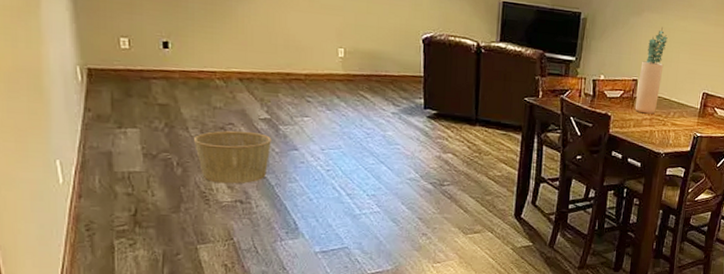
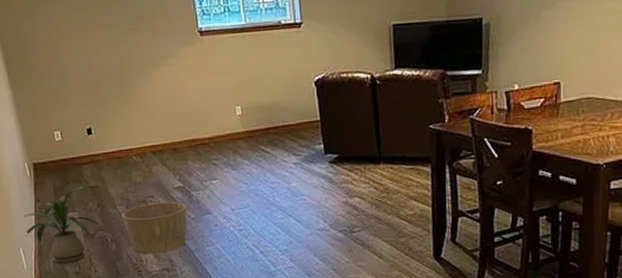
house plant: none [66,101,165,184] -> present [24,186,100,265]
vase: present [634,27,668,114] -> none [560,14,592,121]

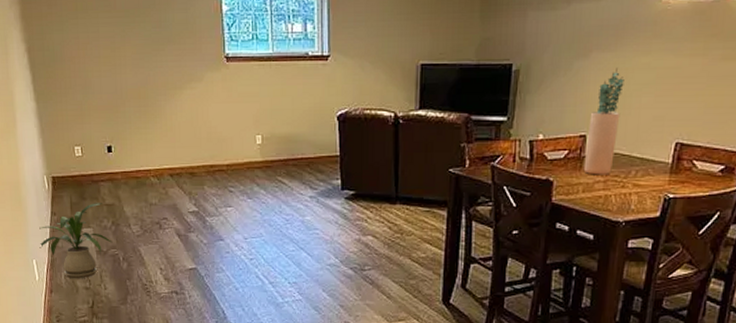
basket: present [122,202,187,255] -> none [136,225,200,276]
vase: none [560,14,592,121] -> present [583,67,624,175]

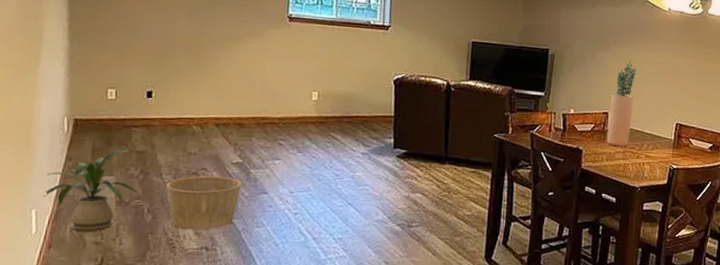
basket: none [136,225,200,276] -> present [166,176,242,230]

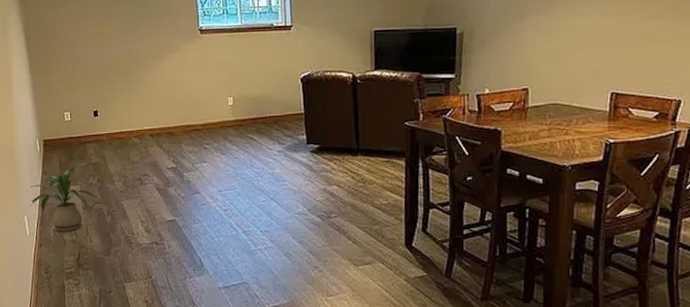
basket: present [166,176,242,230] -> none [119,181,178,228]
vase: present [606,60,636,147] -> none [528,28,559,124]

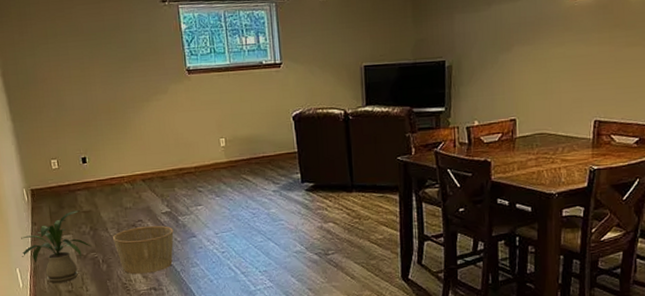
basket: none [119,181,178,228] -> present [113,226,174,275]

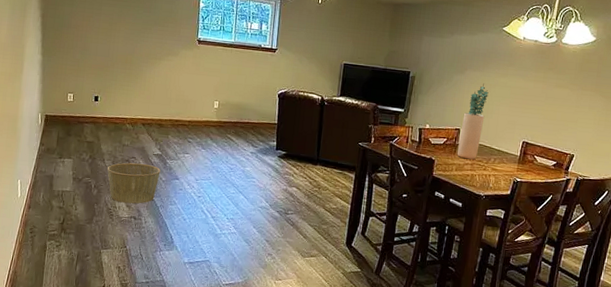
house plant: present [21,210,92,284] -> none [25,139,88,200]
vase: none [516,58,544,154] -> present [457,83,489,160]

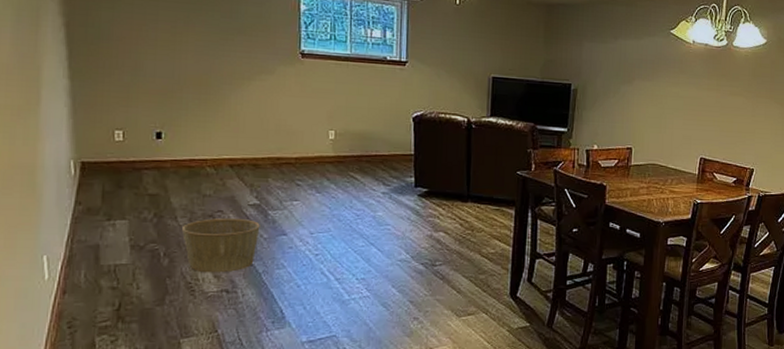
vase: present [457,83,489,160] -> none [630,94,660,182]

